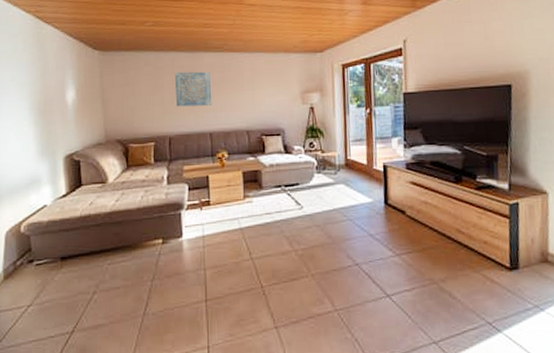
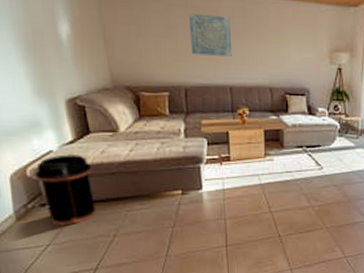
trash can: none [28,208,80,283] -> present [35,154,97,226]

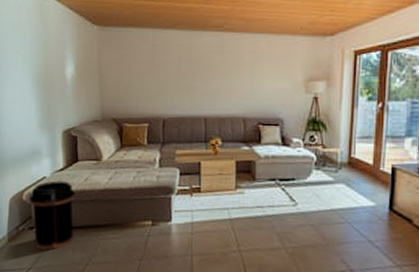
wall art: present [188,13,232,56] -> none [171,51,209,89]

